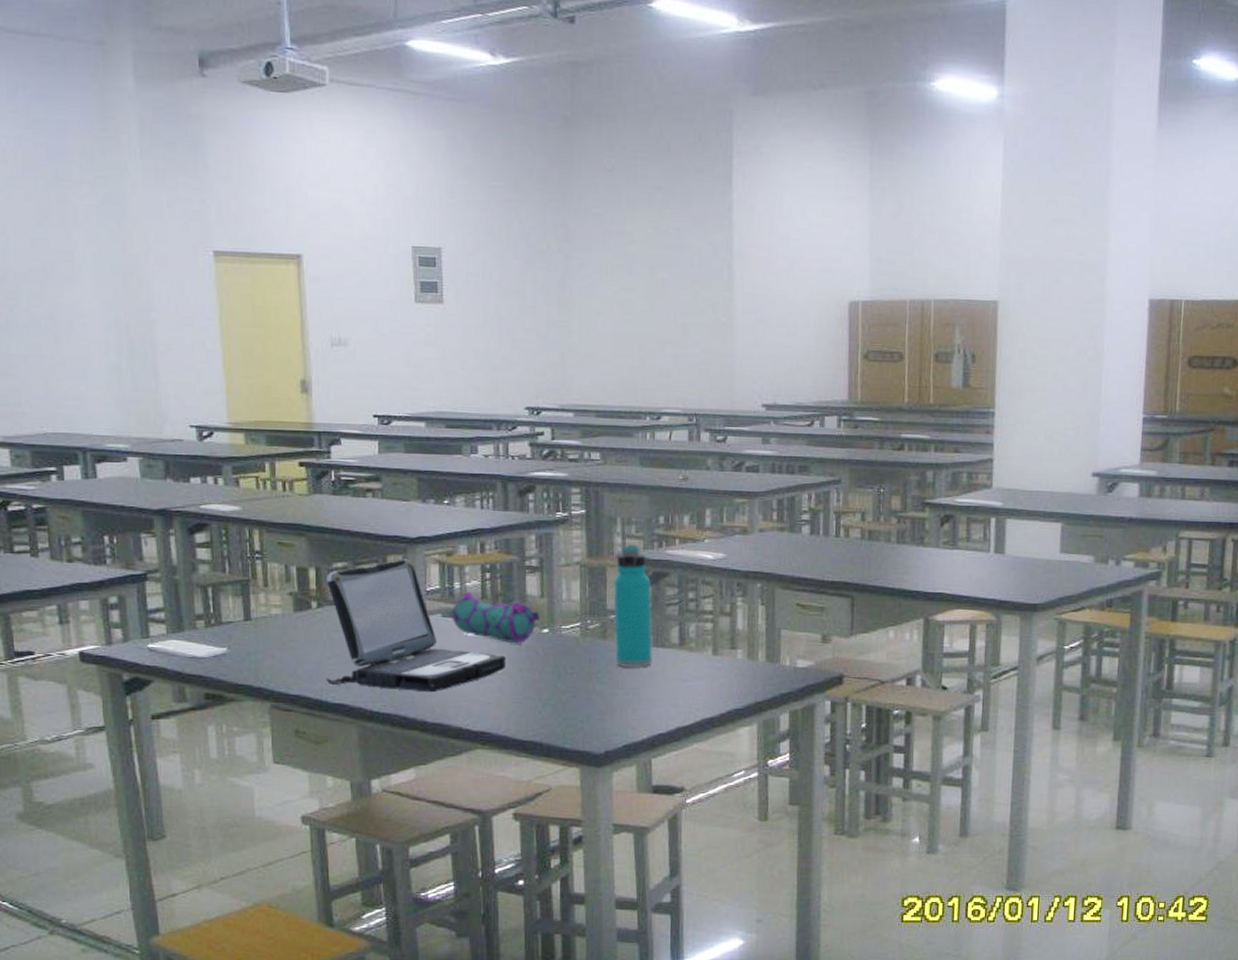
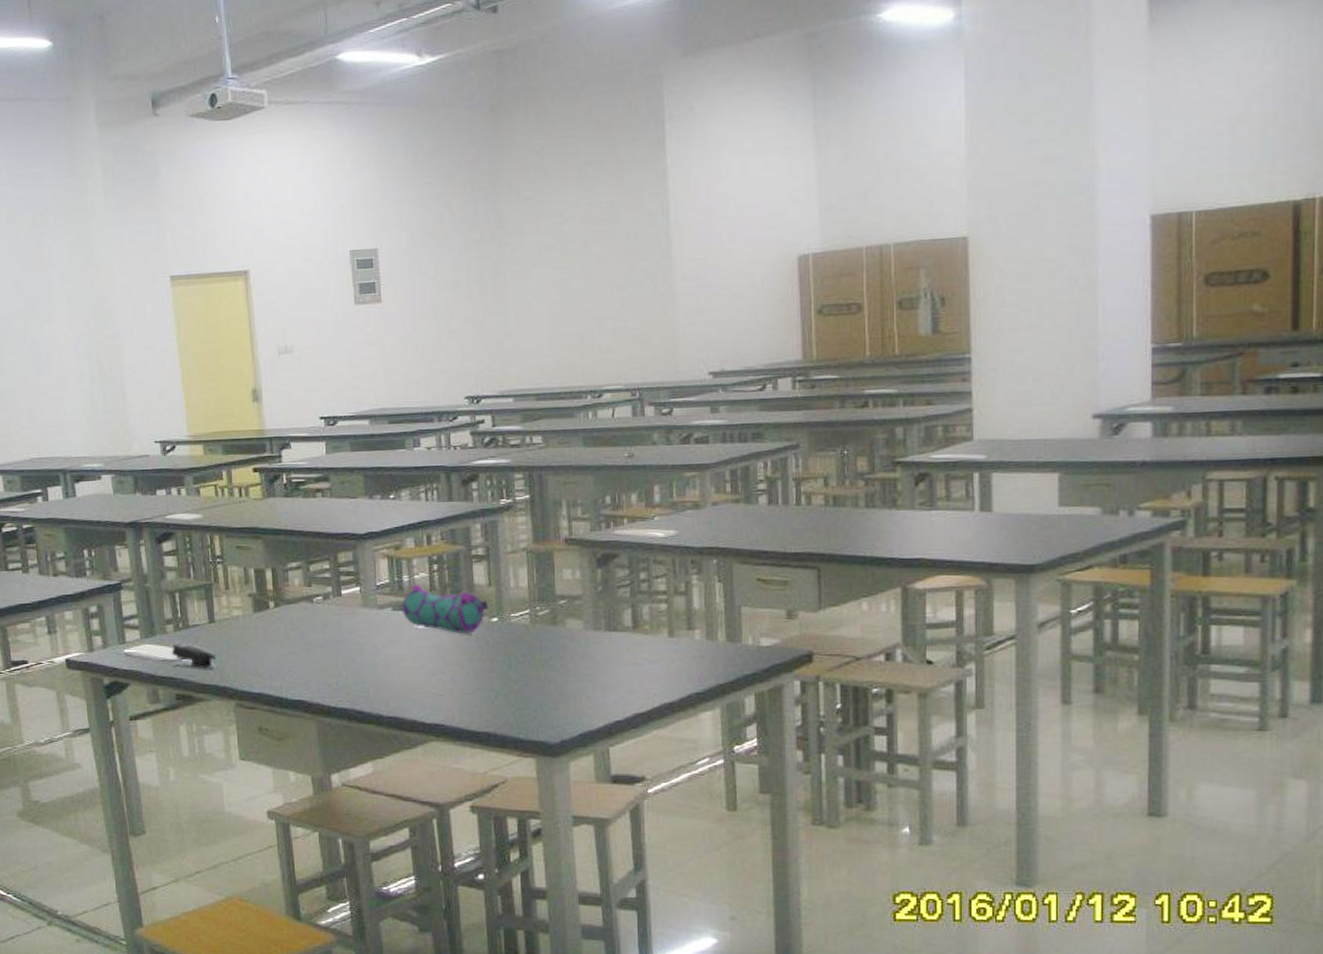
stapler: none [201,638,252,668] -> present [171,641,217,669]
laptop: present [326,559,505,693] -> none [282,555,456,686]
water bottle: present [613,544,654,668] -> none [561,527,606,654]

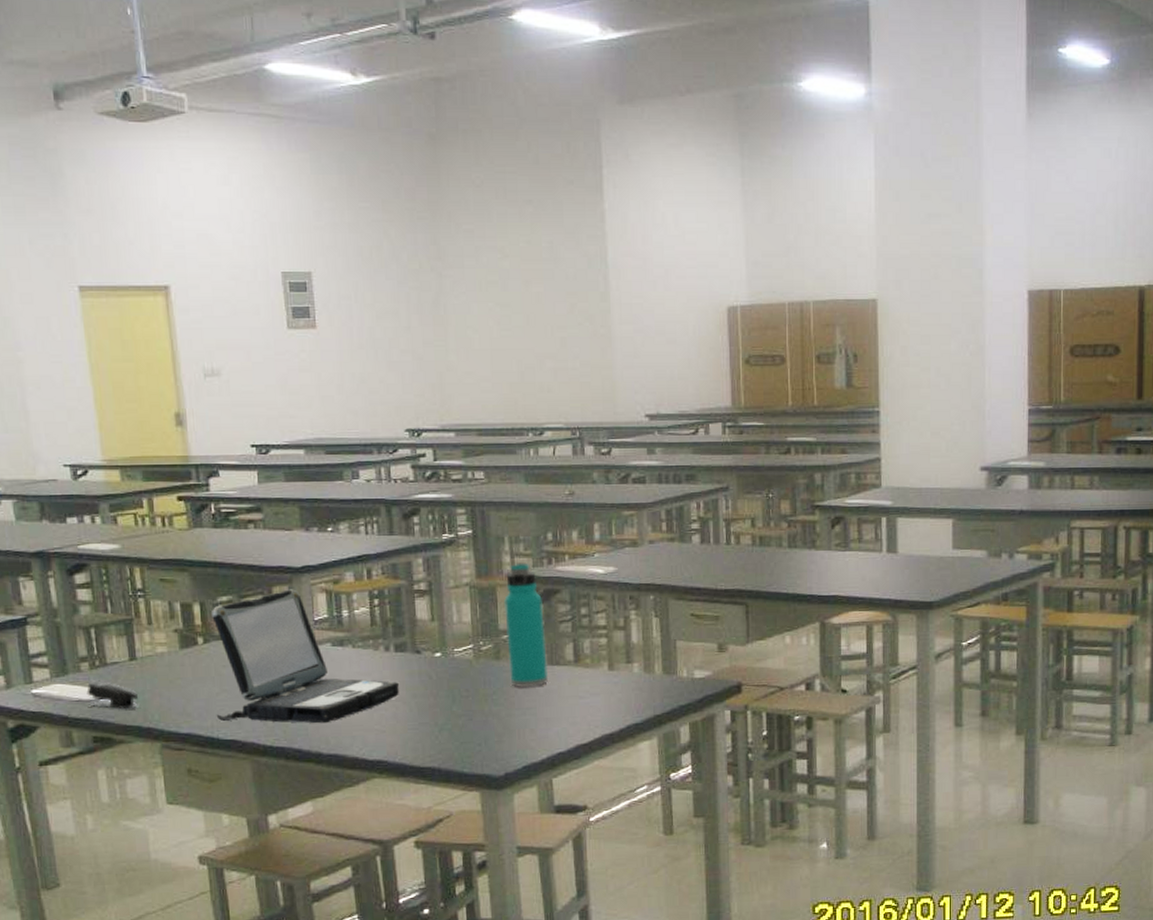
laptop: none [282,555,456,686] -> present [212,589,399,724]
pencil case: present [402,585,489,634] -> none [342,620,432,670]
water bottle: none [561,527,606,654] -> present [504,562,549,688]

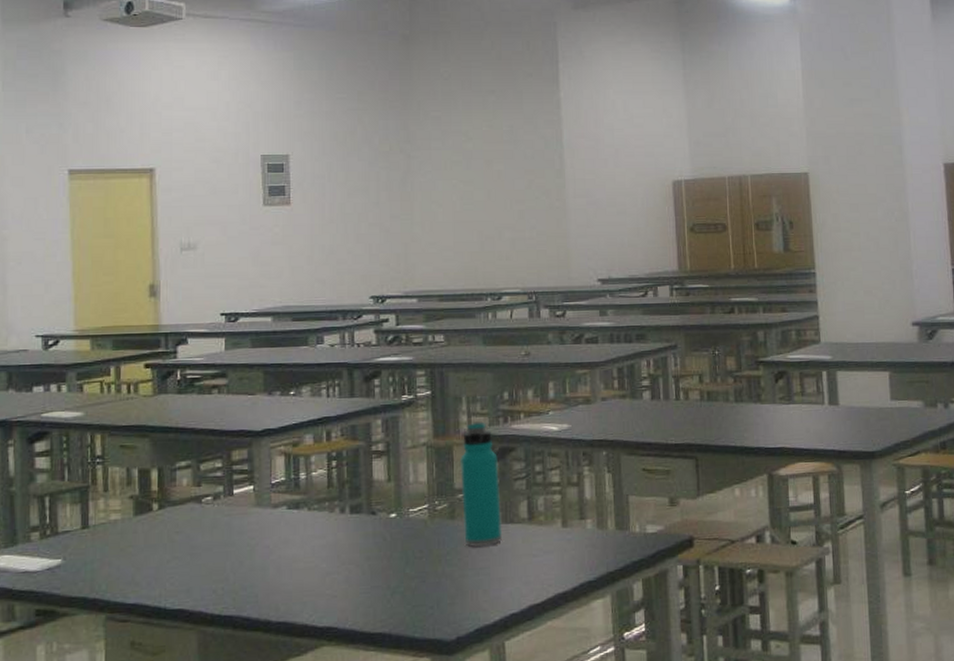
stapler: present [86,680,140,710] -> none [34,550,87,580]
laptop: present [212,589,399,724] -> none [165,452,352,591]

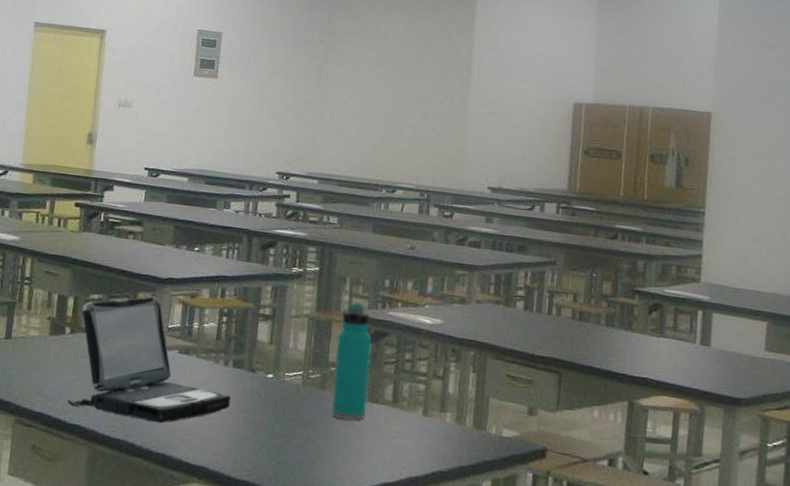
laptop: none [165,452,352,591] -> present [67,296,231,424]

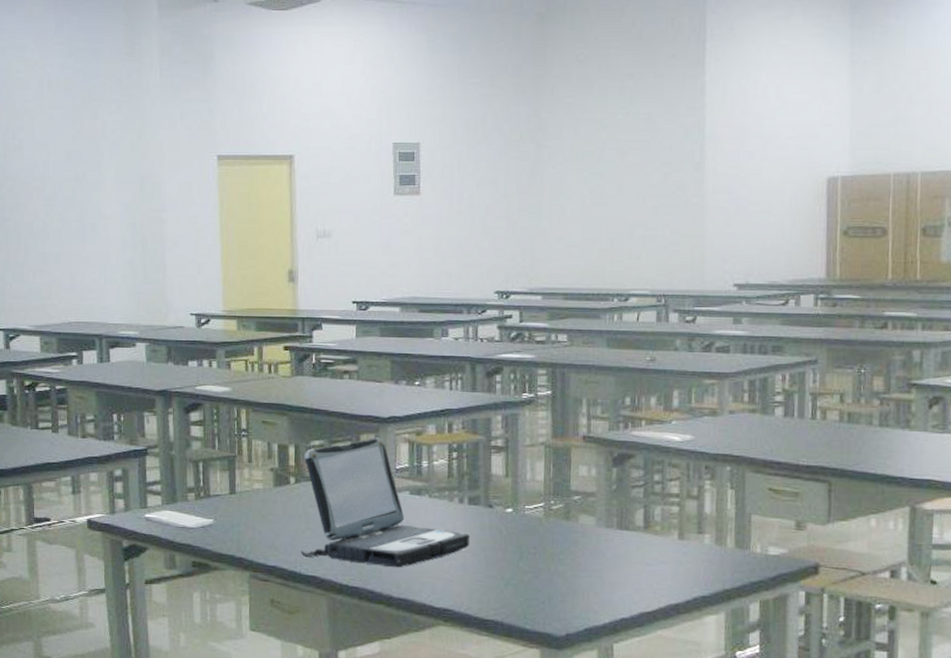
water bottle: present [331,303,372,421] -> none [577,425,617,550]

